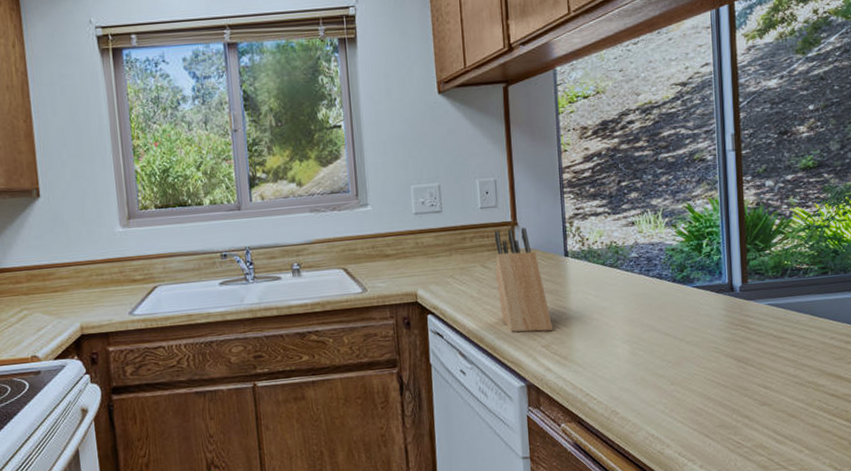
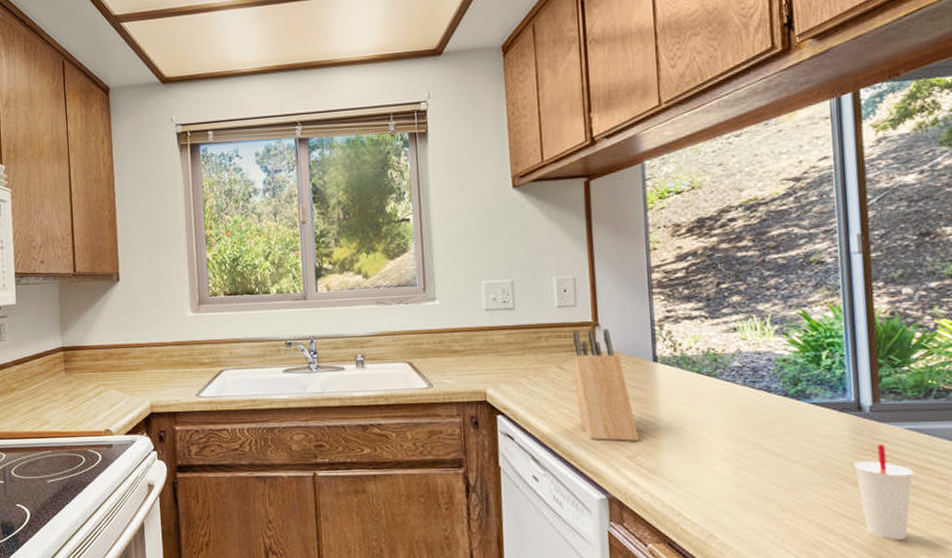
cup: none [727,319,772,402] -> present [854,444,914,540]

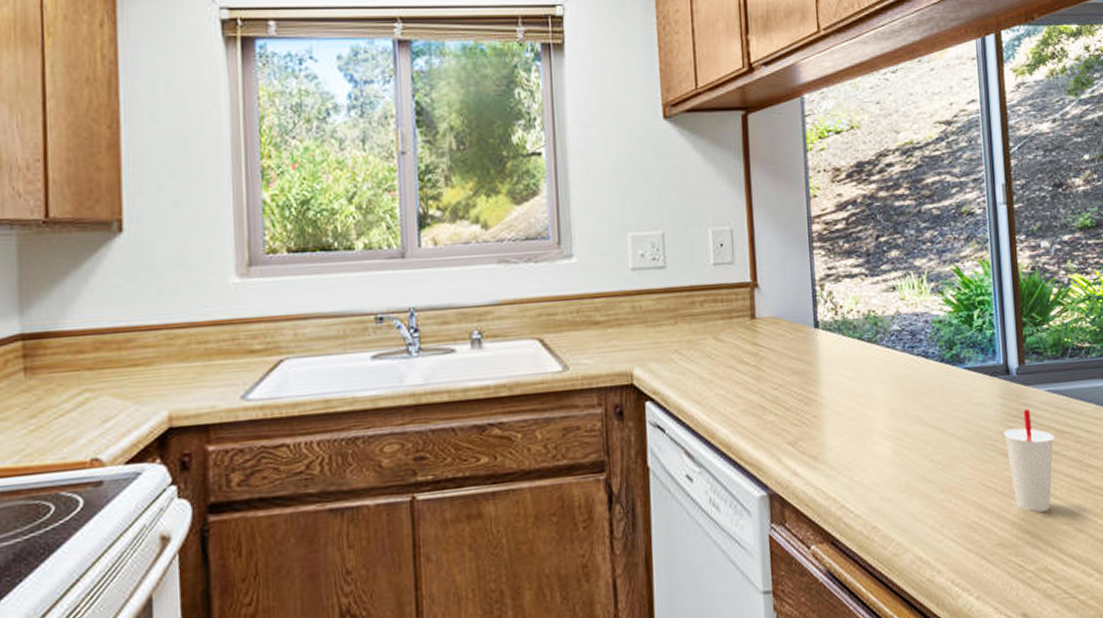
knife block: present [572,328,640,442] -> none [729,290,802,426]

